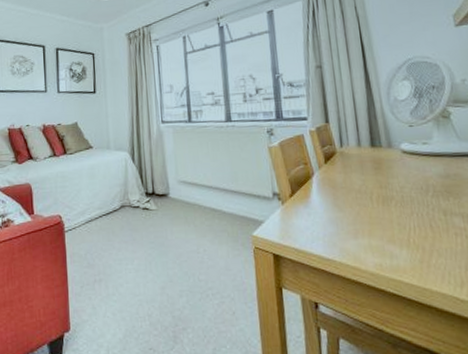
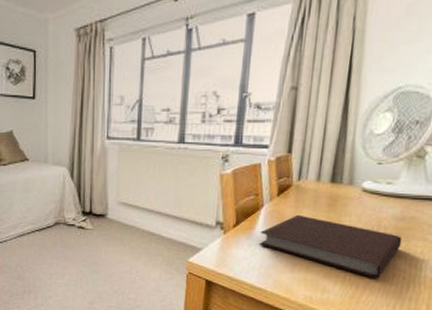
notebook: none [317,179,454,239] -> present [258,214,403,279]

